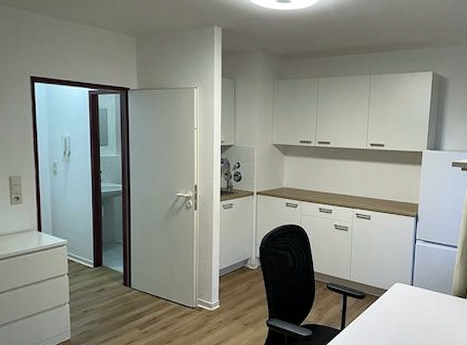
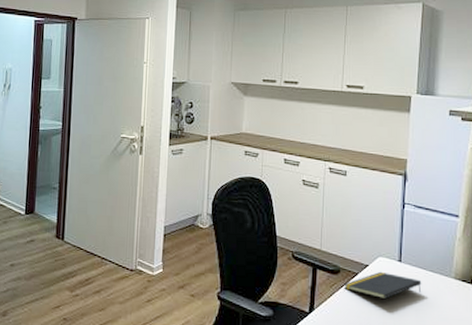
notepad: none [368,294,428,316] -> present [344,271,422,300]

